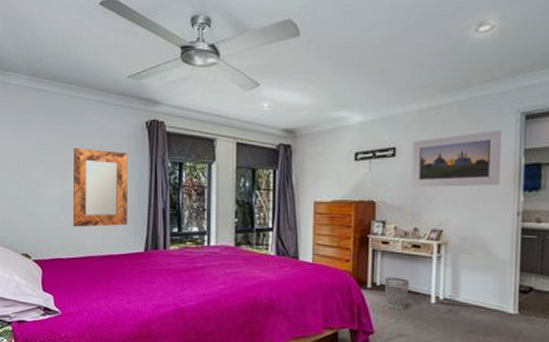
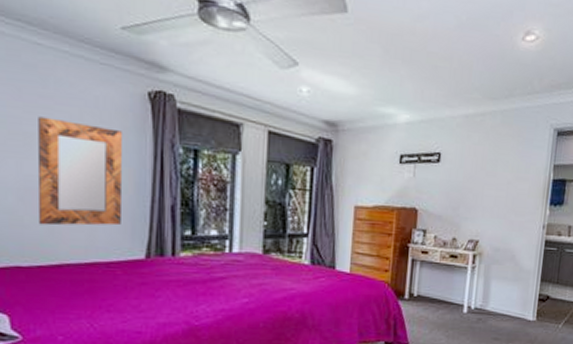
wastebasket: present [384,276,410,311] -> none [421,287,445,321]
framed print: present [411,130,502,187] -> none [453,143,537,199]

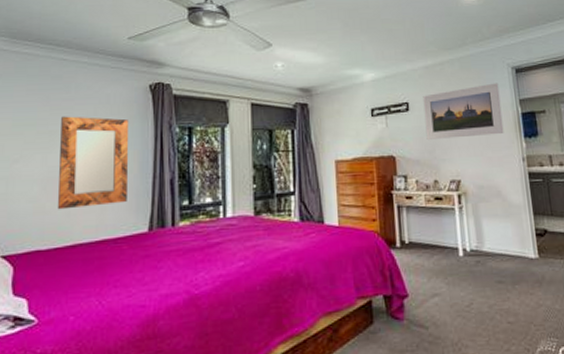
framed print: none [453,143,537,199] -> present [423,83,504,139]

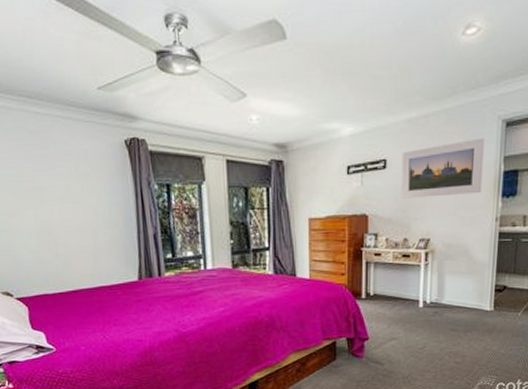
home mirror: present [57,116,128,210] -> none [45,172,116,260]

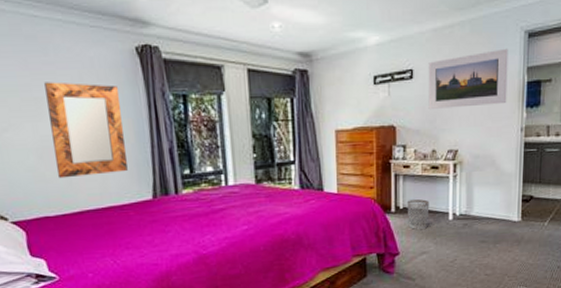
home mirror: none [45,172,116,260] -> present [44,82,128,179]
wastebasket: none [377,286,400,317] -> present [407,198,430,230]

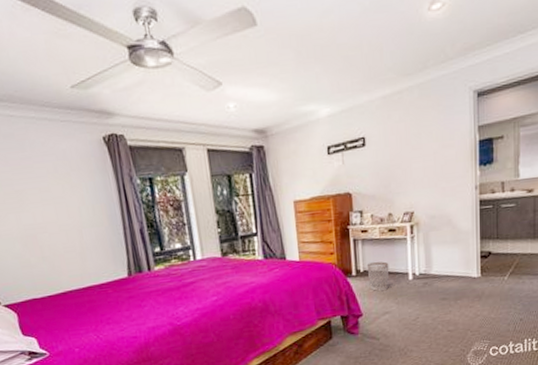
home mirror: present [44,82,128,179] -> none [24,174,104,263]
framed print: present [428,48,509,109] -> none [380,109,460,174]

